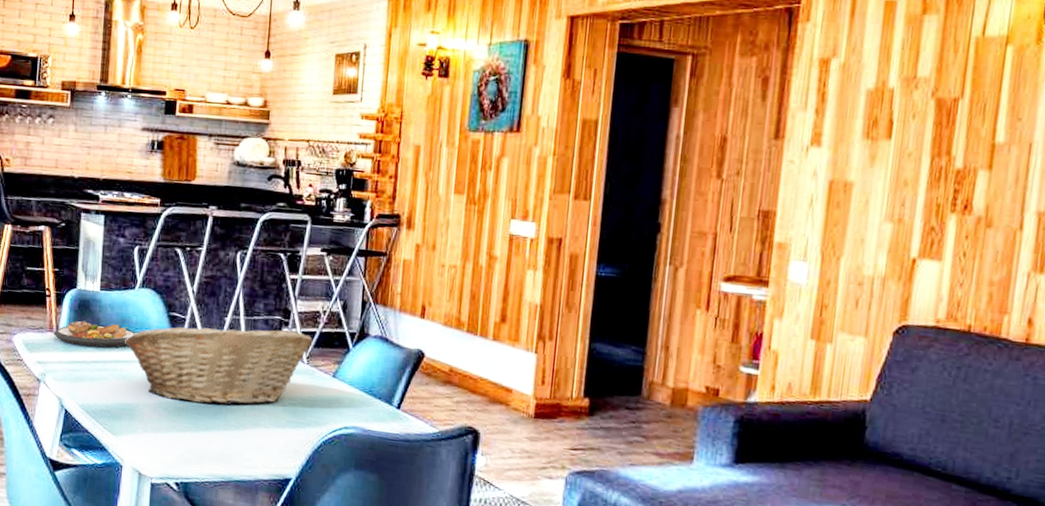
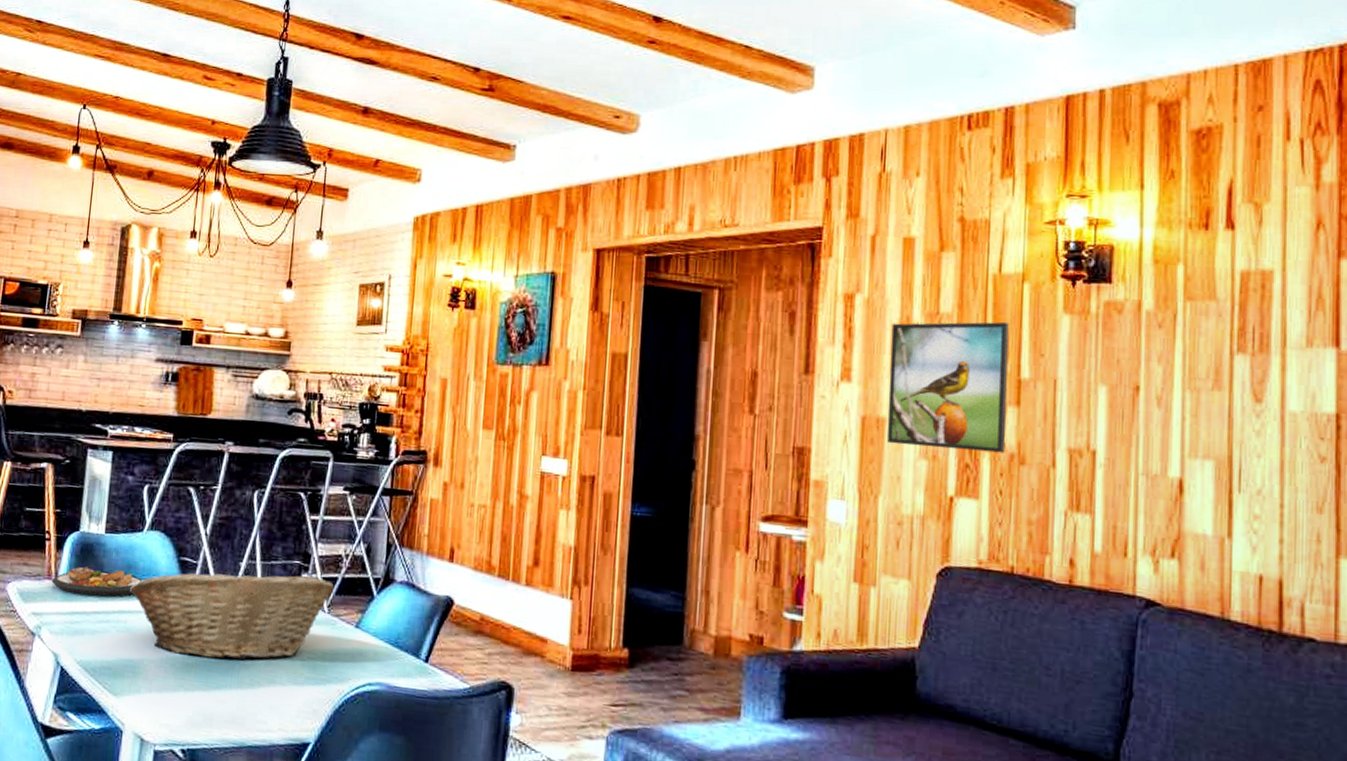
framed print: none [853,86,988,217] -> present [886,322,1009,453]

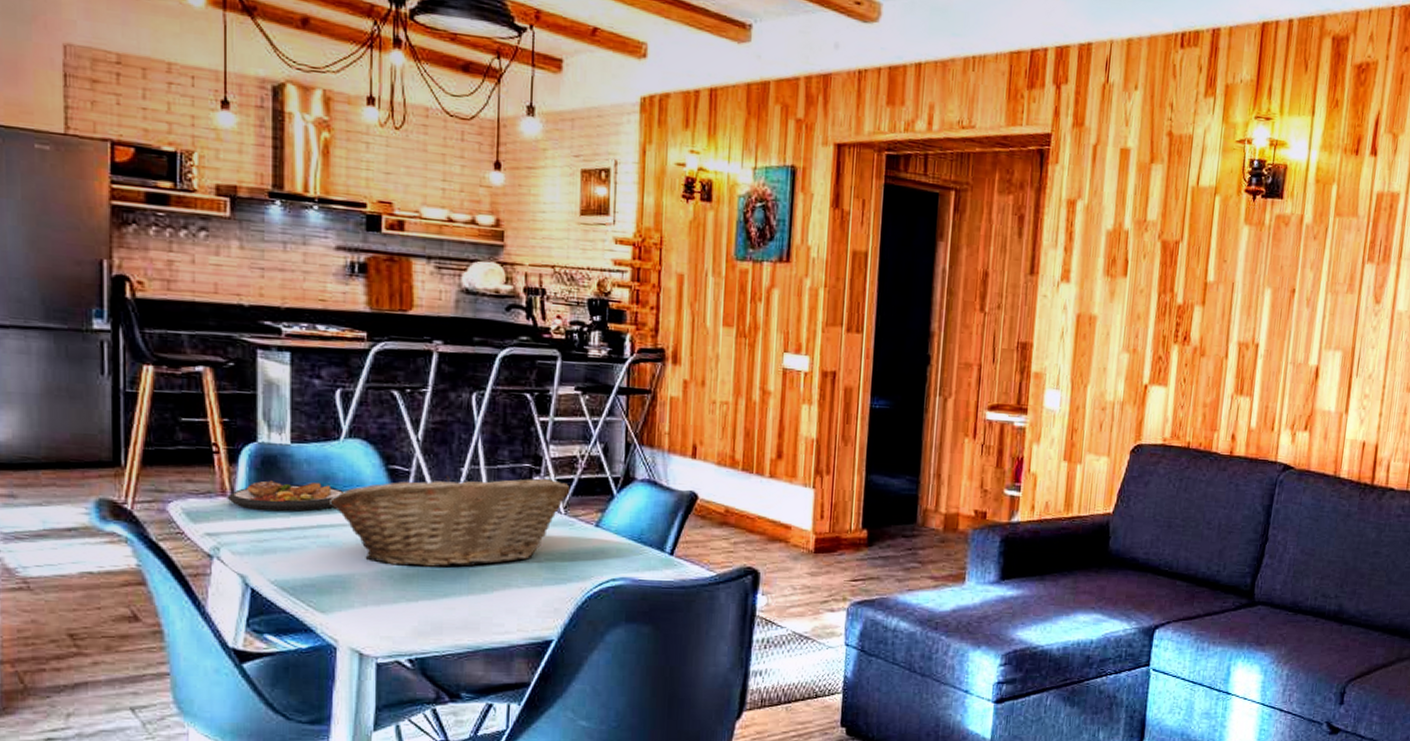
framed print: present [886,322,1009,453] -> none [1097,229,1201,347]

